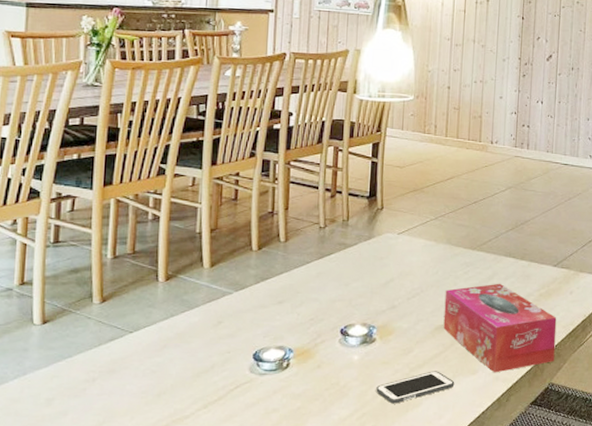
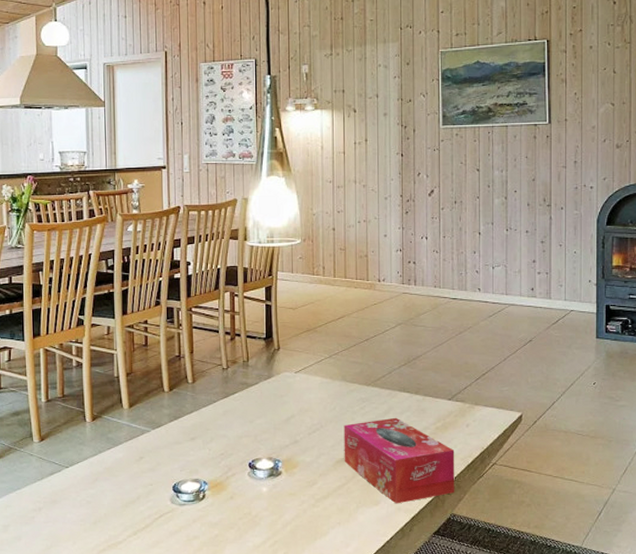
cell phone: present [376,371,455,404] -> none [285,502,359,533]

